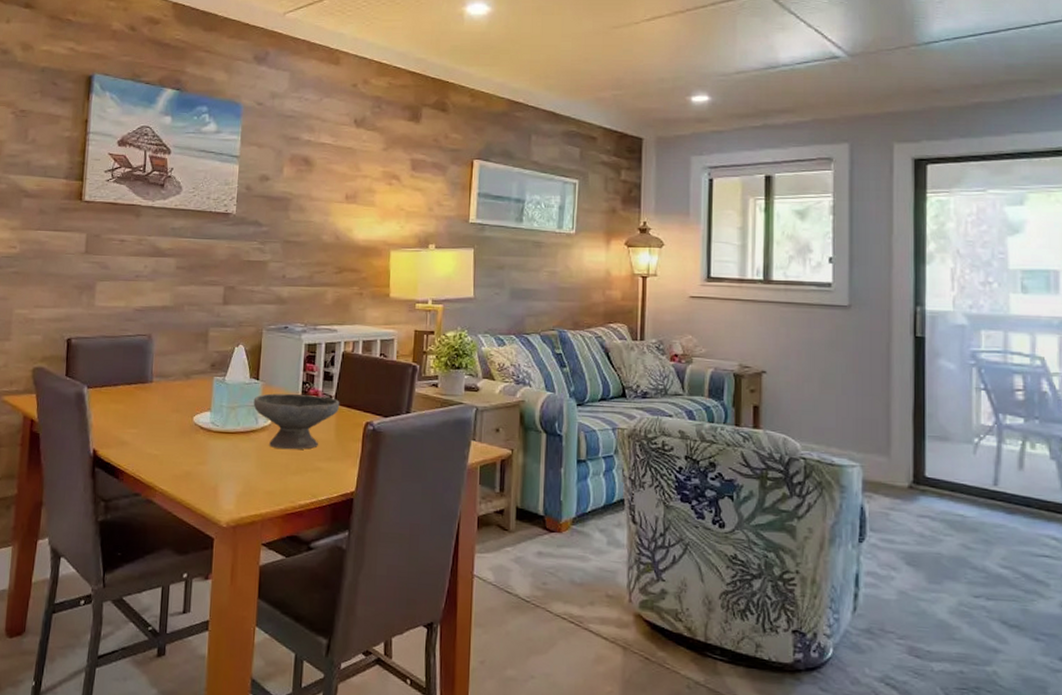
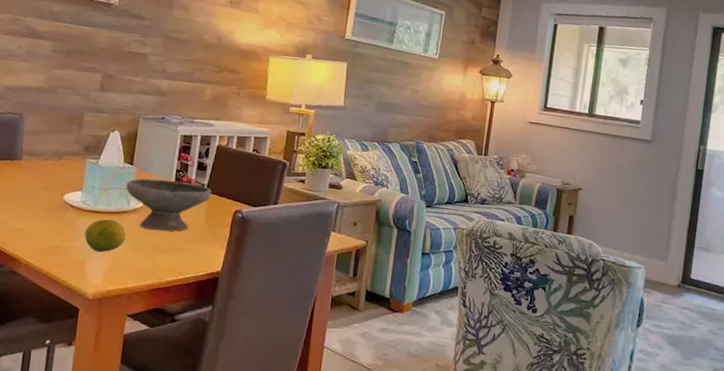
fruit: none [215,439,256,476] -> present [84,219,127,253]

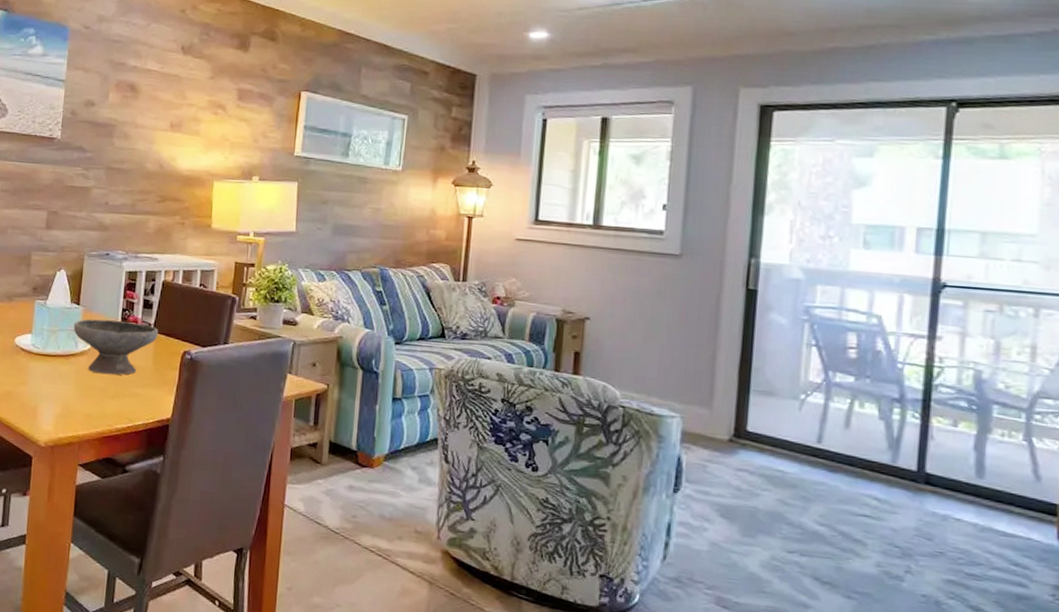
fruit: present [84,219,127,253] -> none [35,362,75,398]

